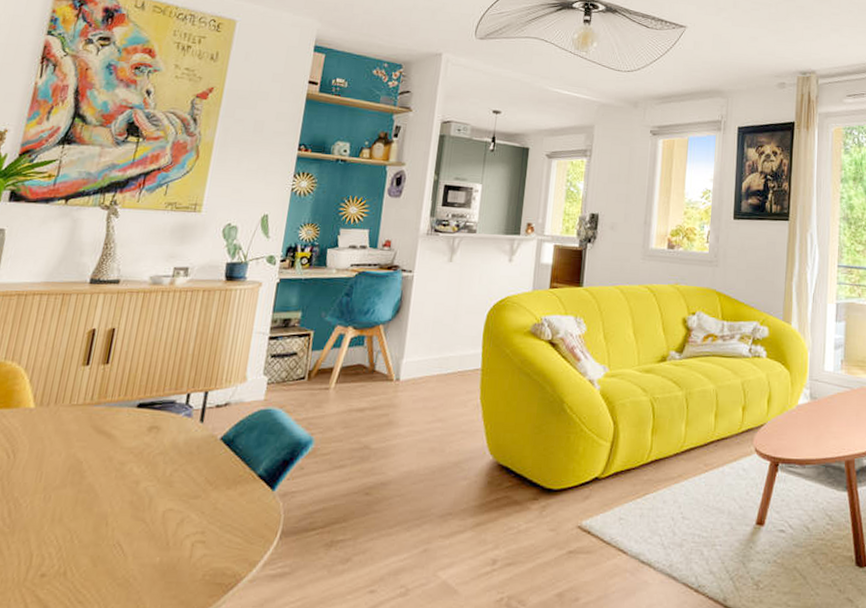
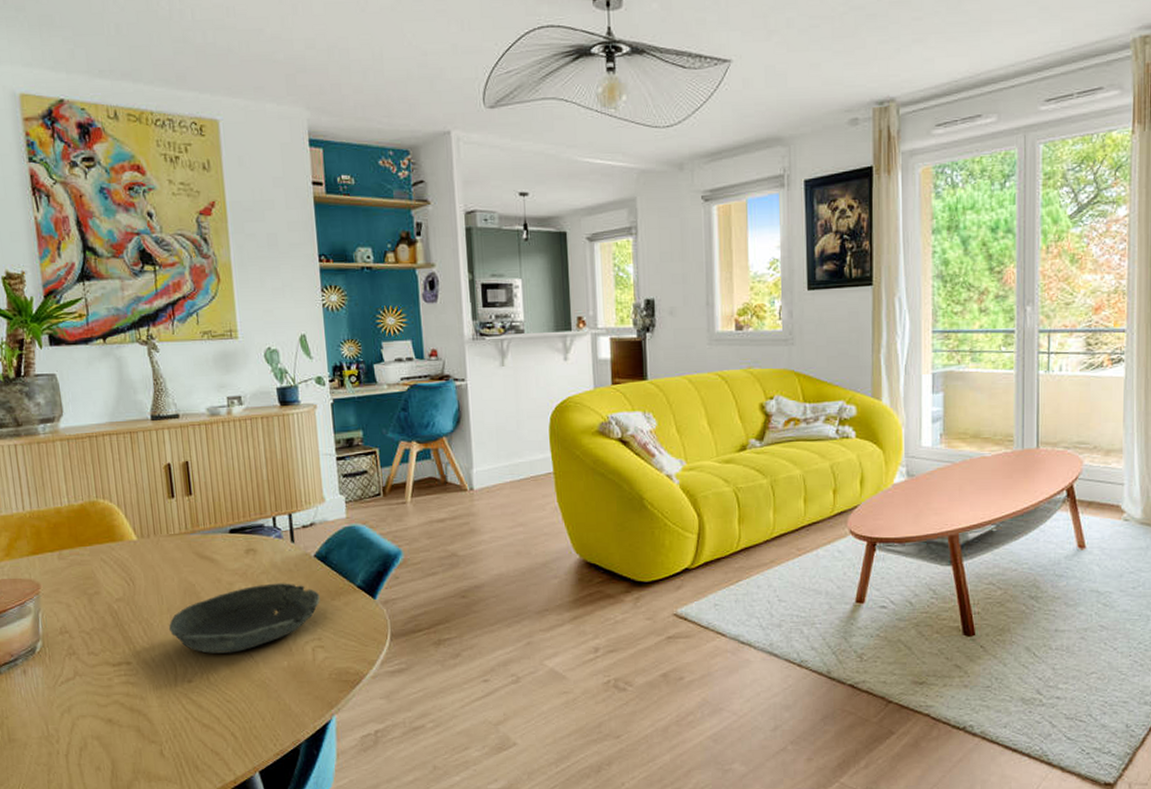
bowl: none [38,466,215,544] -> present [169,583,320,654]

